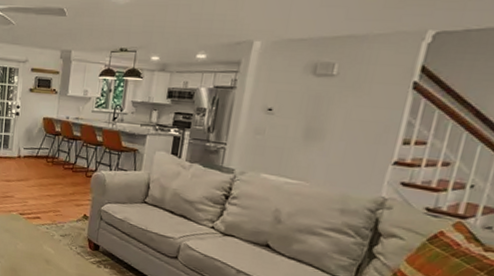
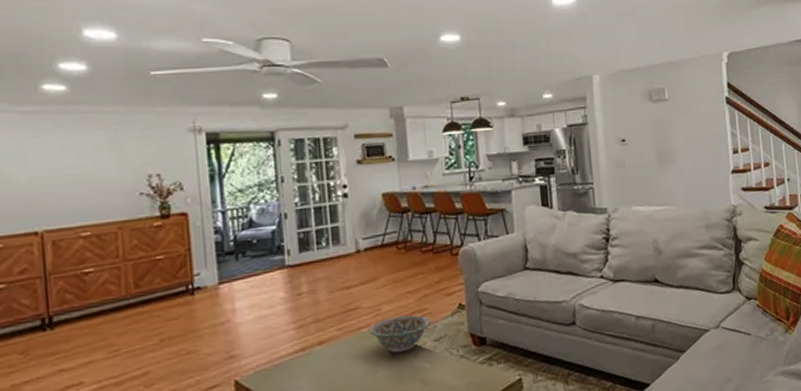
decorative bowl: none [16,209,61,237] -> present [368,314,431,353]

